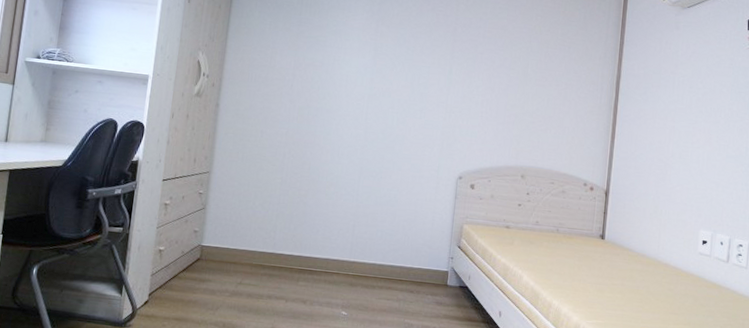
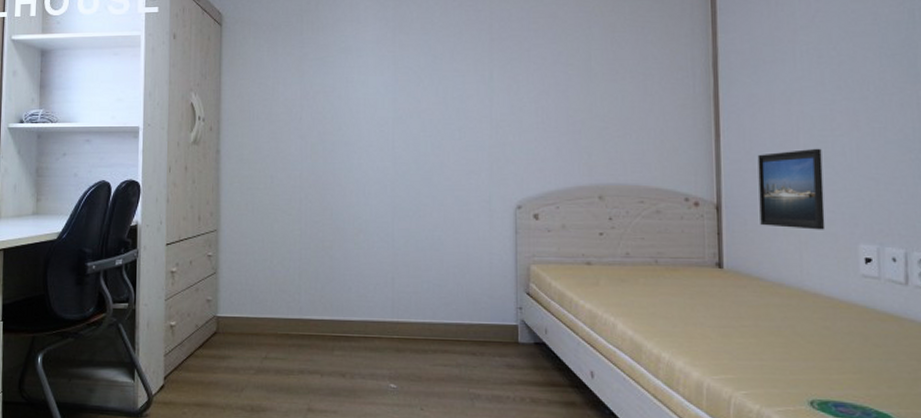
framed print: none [635,155,684,217] -> present [757,148,825,230]

